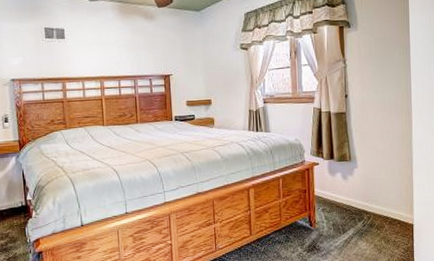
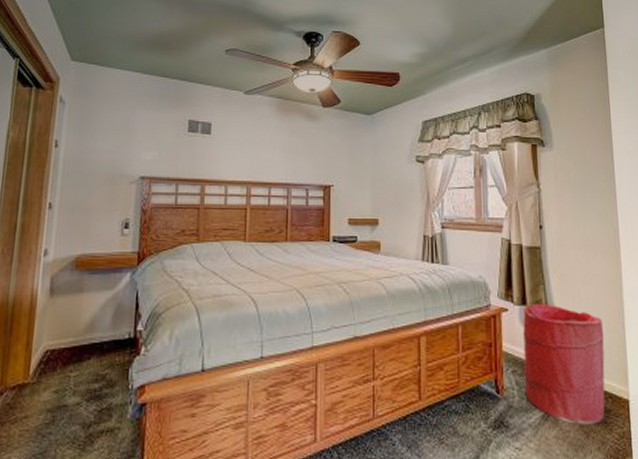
laundry hamper: none [331,157,396,244] -> present [523,303,606,424]

